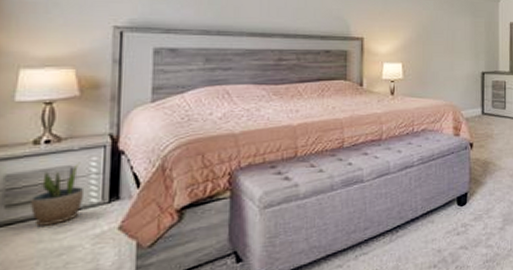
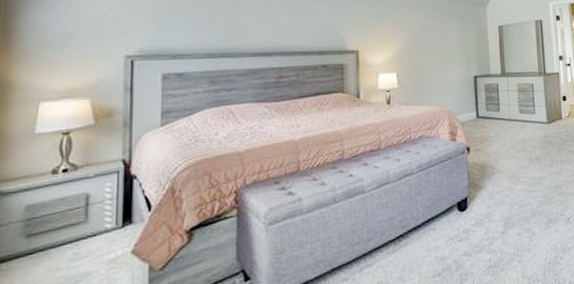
potted plant: present [29,162,83,226] -> none [48,188,98,254]

